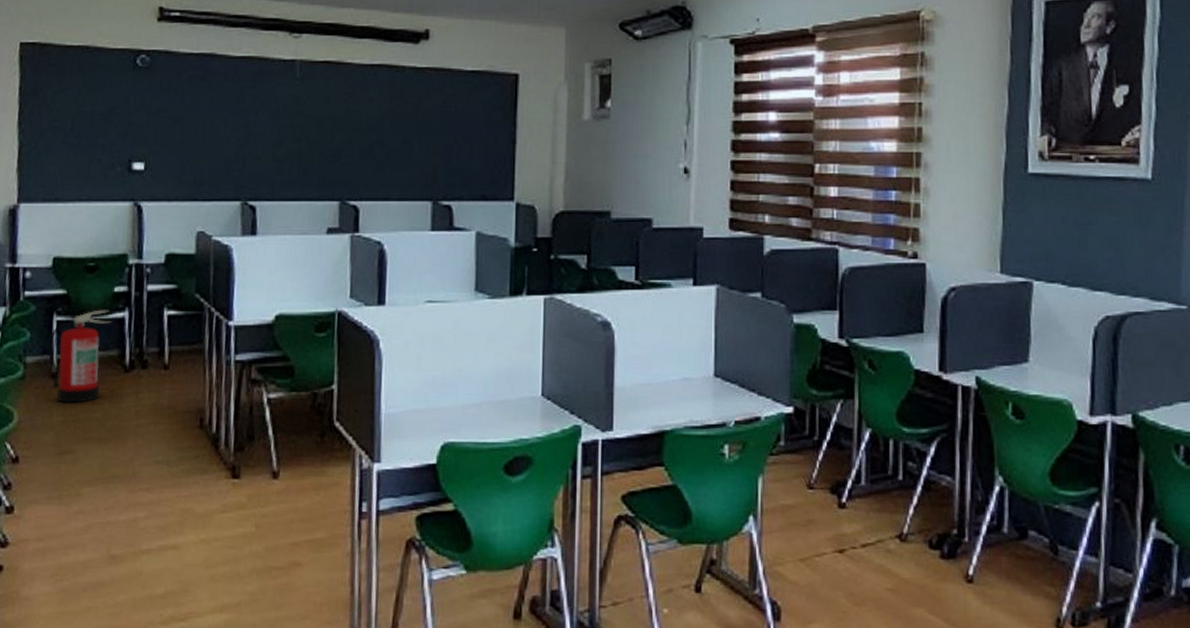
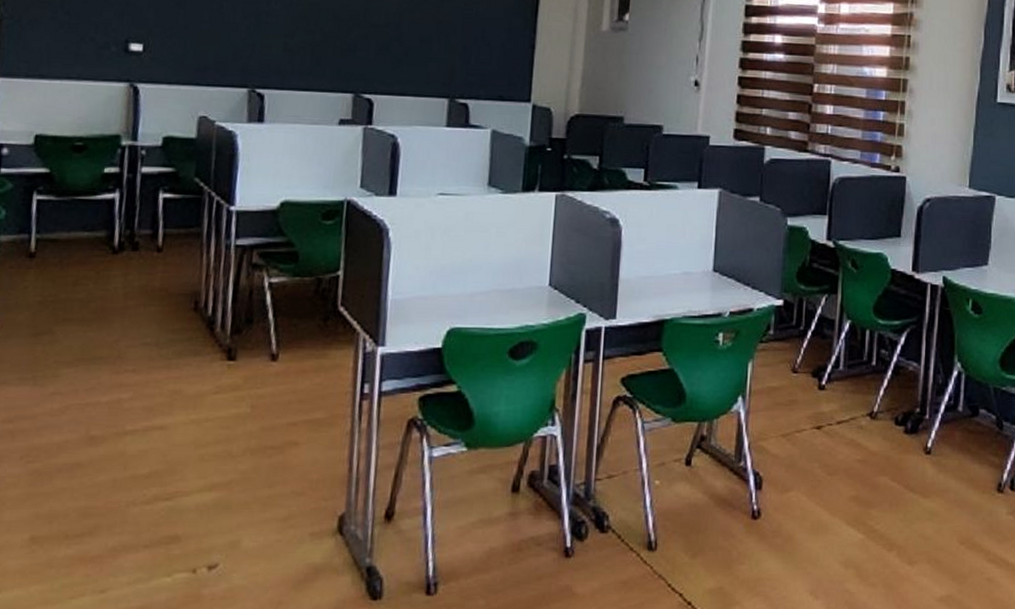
fire extinguisher: present [47,309,112,404] -> none [24,190,100,285]

